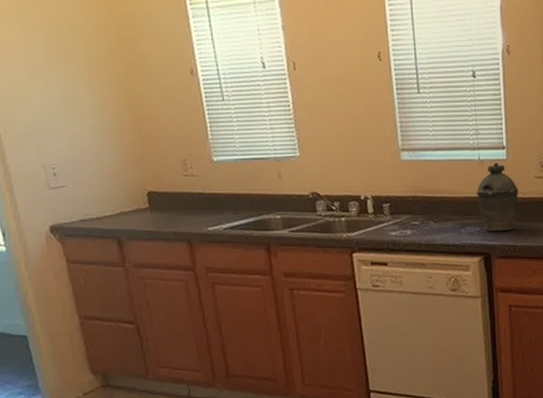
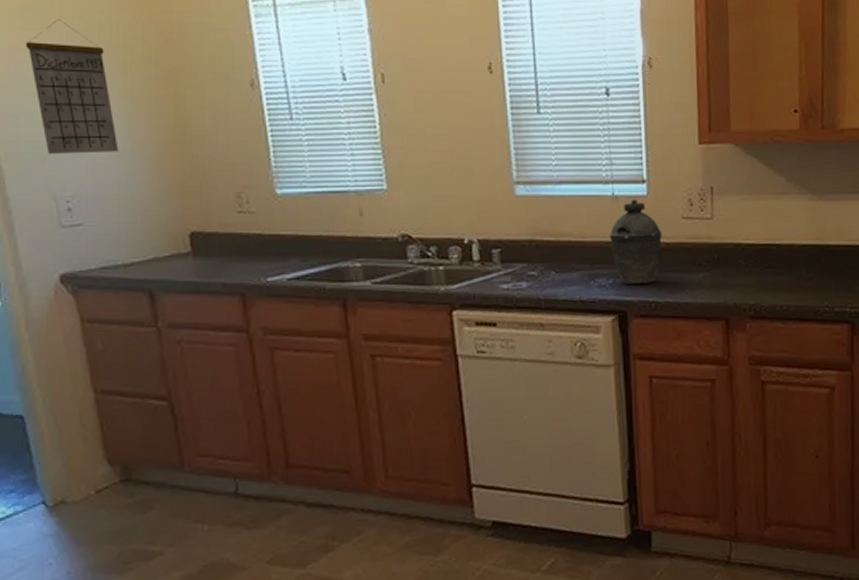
calendar: none [16,21,91,130] -> present [25,18,119,154]

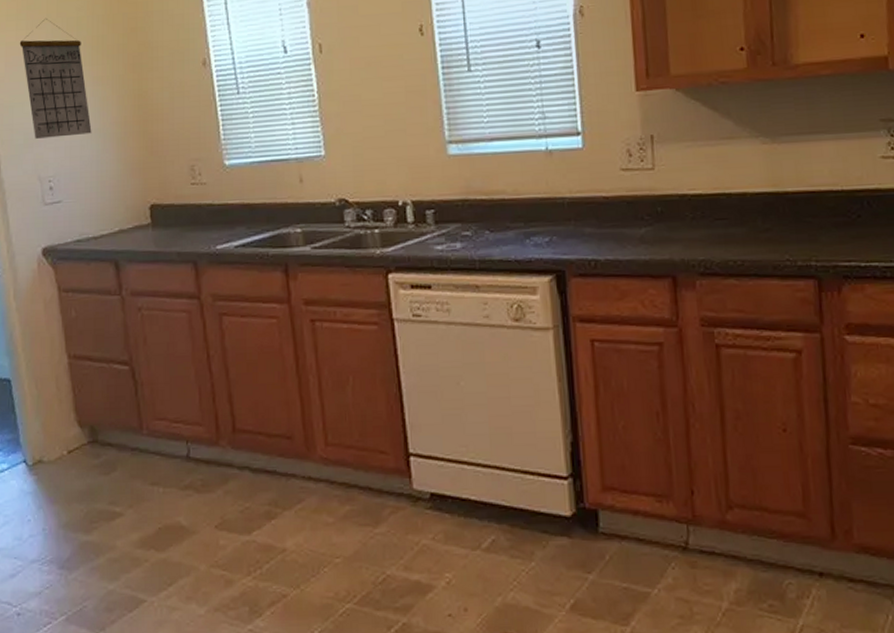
kettle: present [610,199,662,285] -> none [545,152,600,243]

